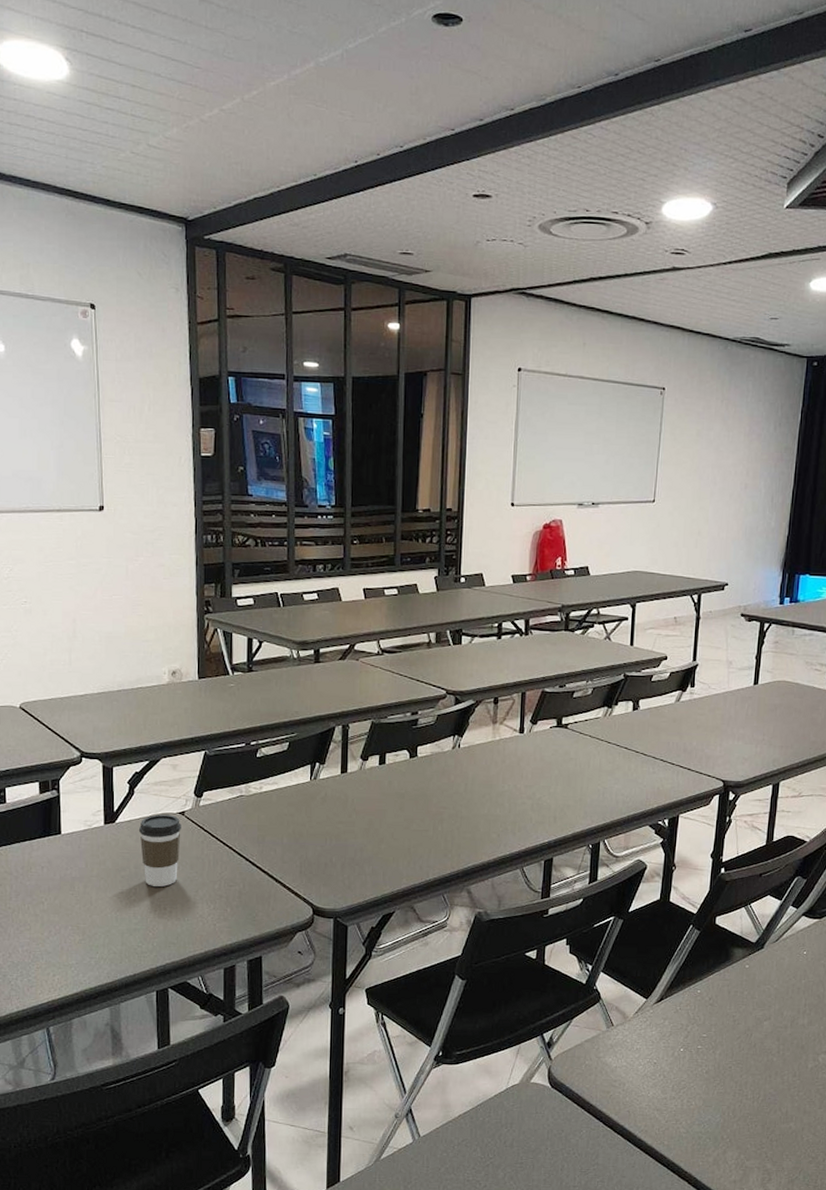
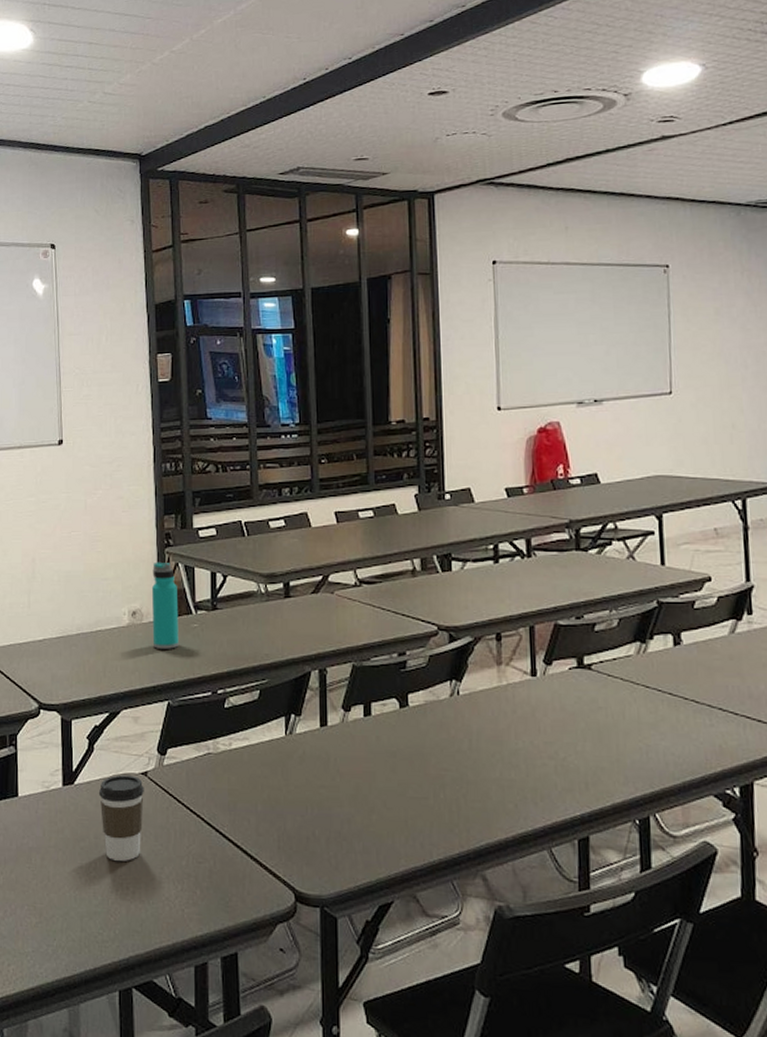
water bottle: none [191,626,216,706] -> present [151,561,179,649]

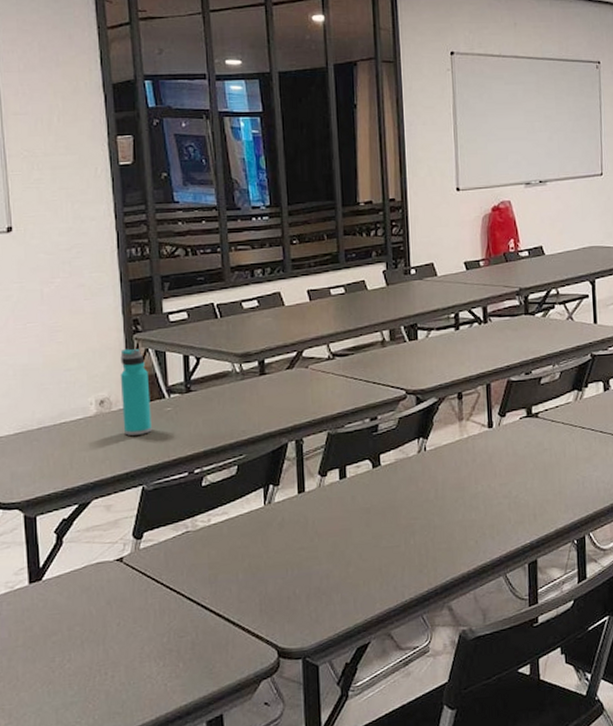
coffee cup: present [98,775,144,861] -> none [69,563,120,649]

